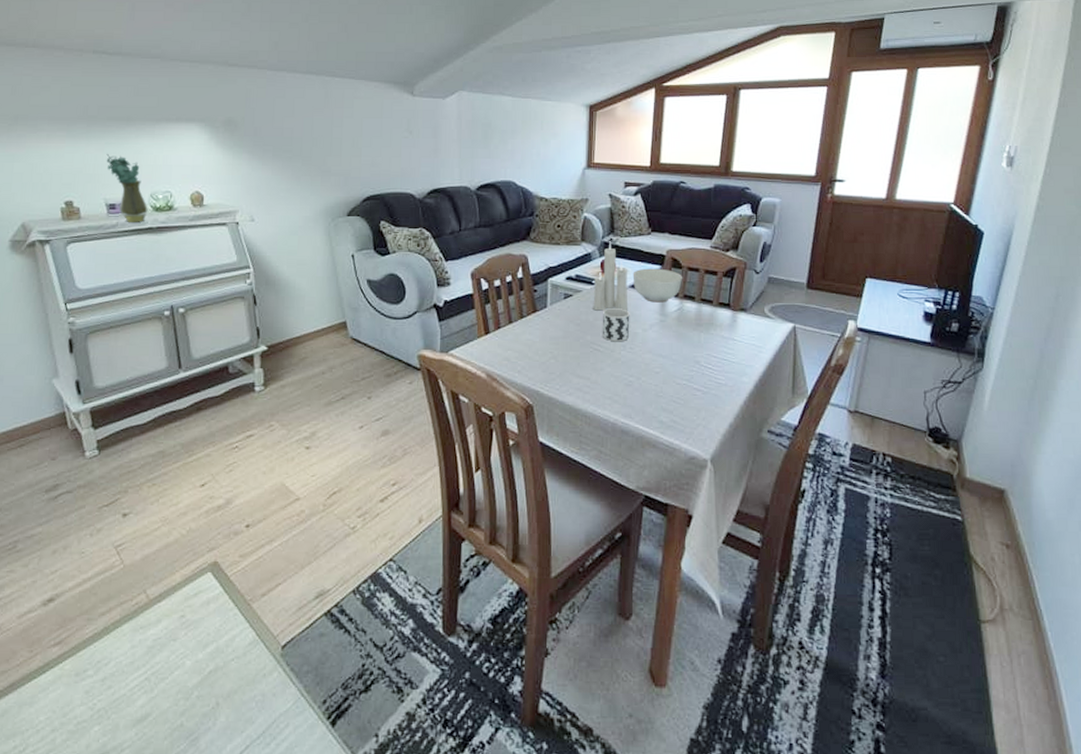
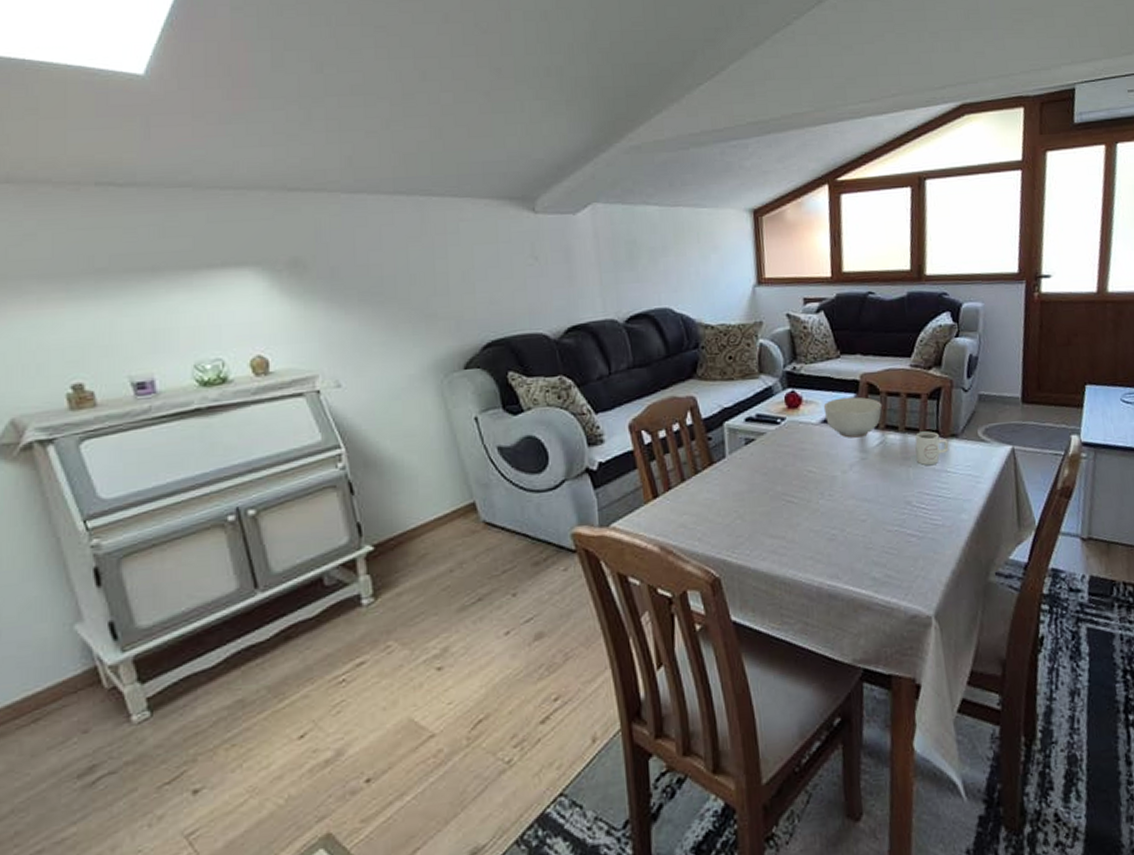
vase: present [106,154,148,222] -> none [126,317,192,405]
candle: present [593,241,629,311] -> none [779,370,823,455]
cup: present [602,307,630,342] -> none [793,448,827,490]
mug: none [708,303,738,333] -> present [915,431,949,466]

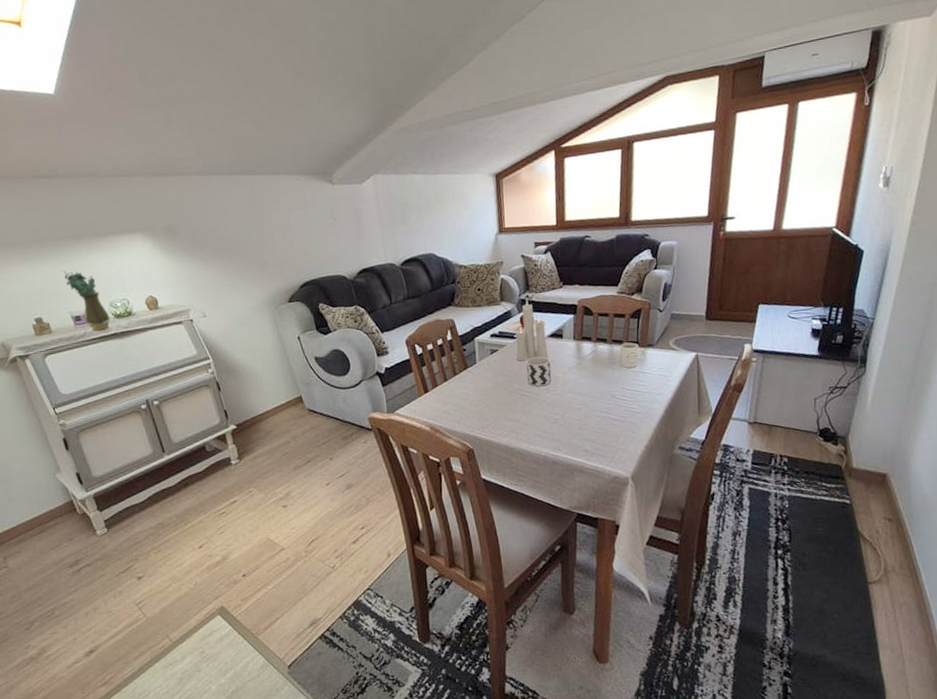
vase: none [126,317,192,405] -> present [63,271,110,331]
candle: none [779,370,823,455] -> present [516,298,549,362]
cup: none [793,448,827,490] -> present [526,356,552,387]
bowl: present [823,396,883,438] -> none [549,317,595,348]

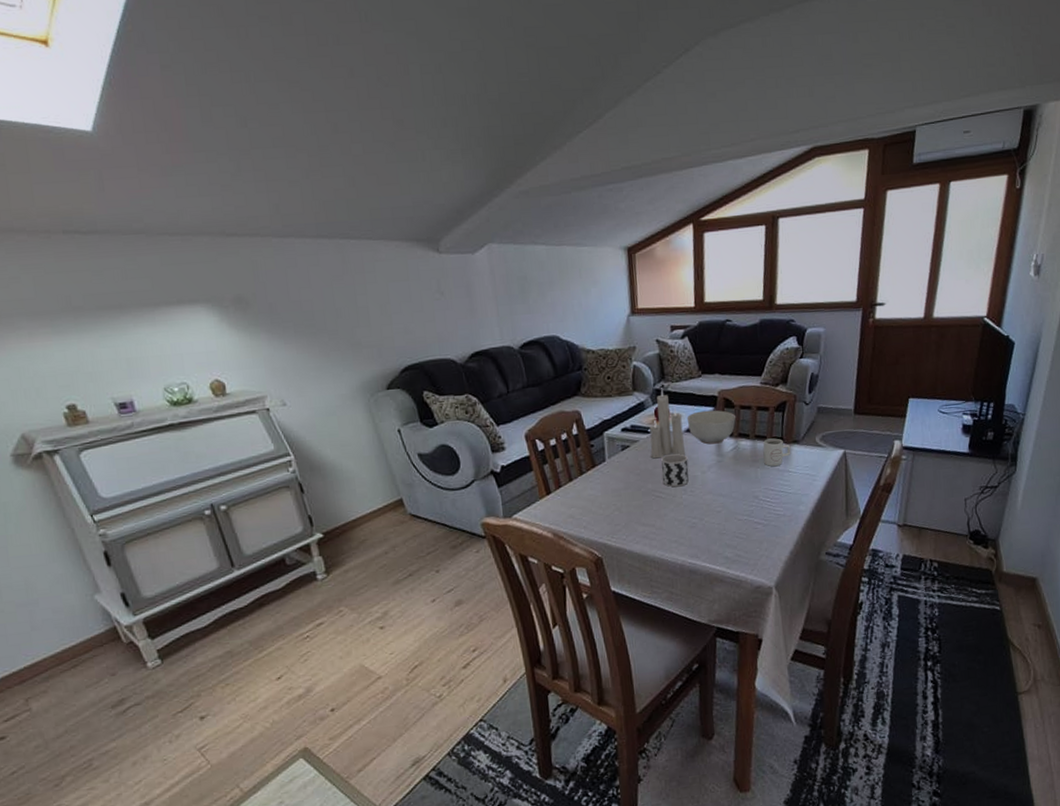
vase: present [63,271,110,331] -> none [104,348,165,421]
bowl: none [549,317,595,348] -> present [686,409,737,445]

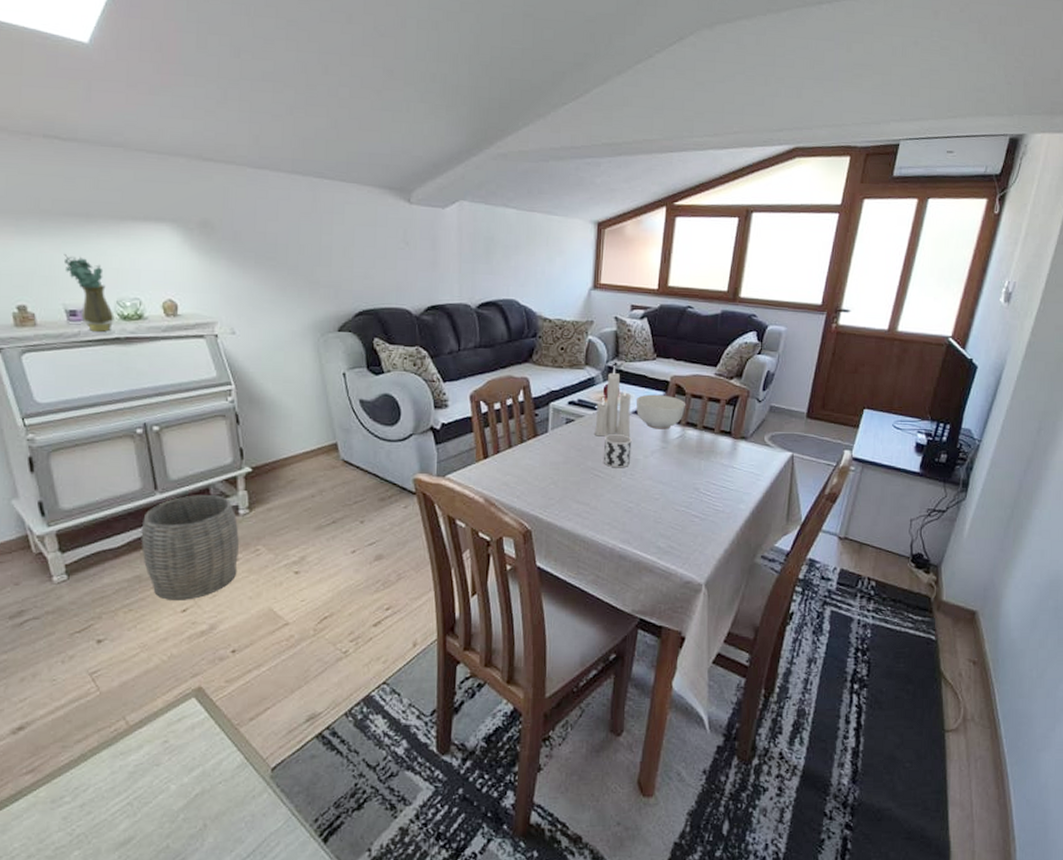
vase: none [104,348,165,421] -> present [64,254,114,332]
woven basket: none [225,564,324,671] -> present [141,495,239,600]
mug: present [763,438,791,467] -> none [709,431,738,461]

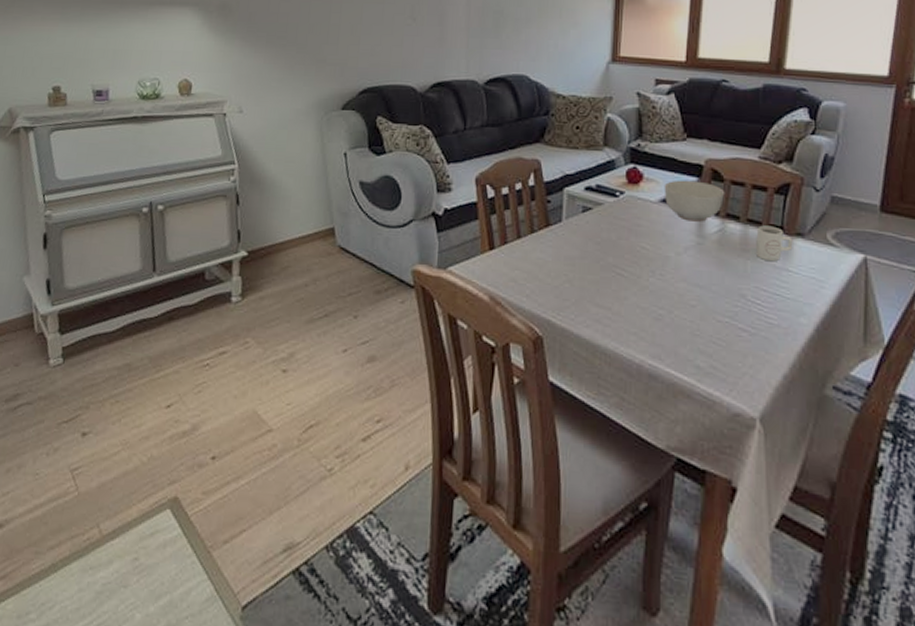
vase: present [64,254,114,332] -> none [98,38,135,111]
woven basket: present [141,495,239,600] -> none [134,278,230,395]
candle: present [595,365,631,437] -> none [616,147,659,230]
cup: present [603,433,632,468] -> none [626,225,660,267]
mug: none [709,431,738,461] -> present [756,225,793,262]

